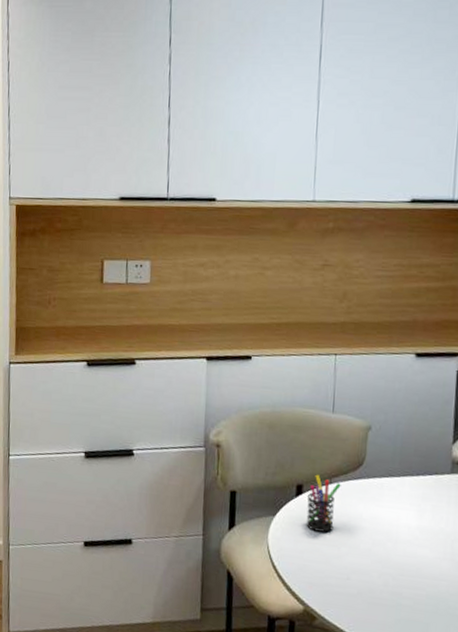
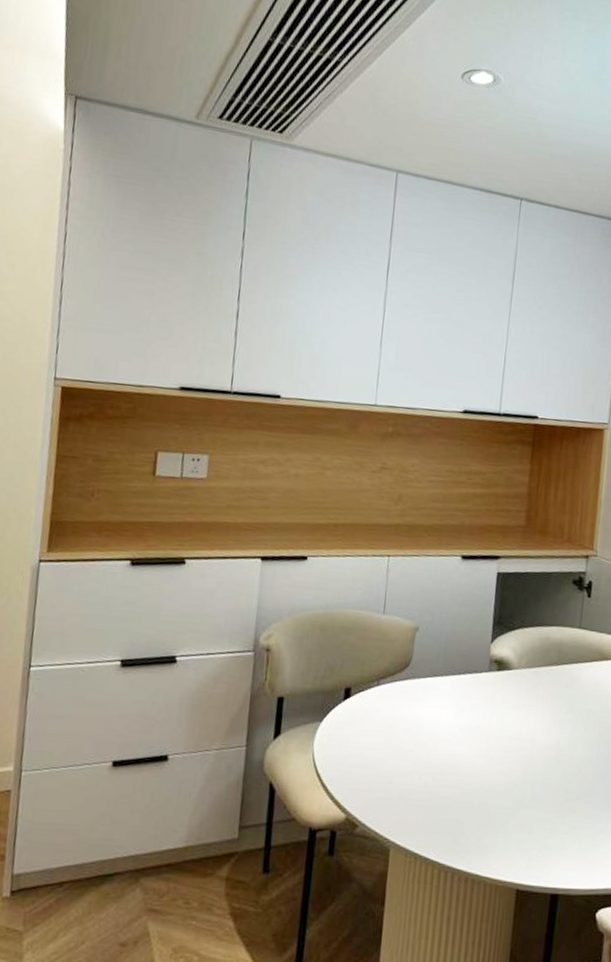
pen holder: present [306,474,341,533] -> none [352,676,388,736]

